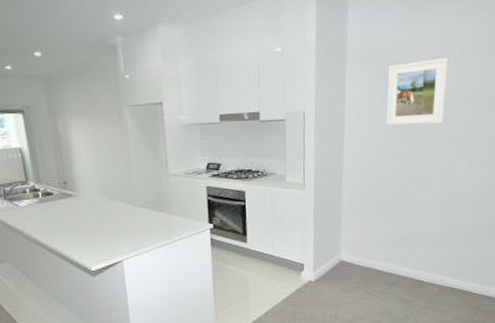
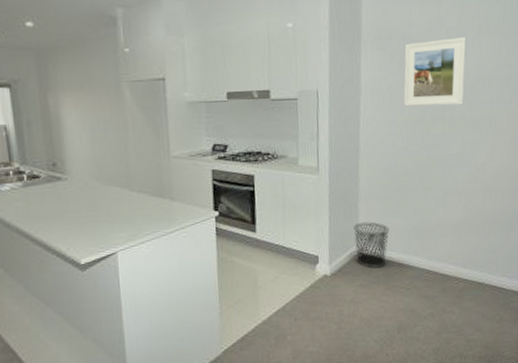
waste bin: none [336,233,370,275] -> present [353,222,389,268]

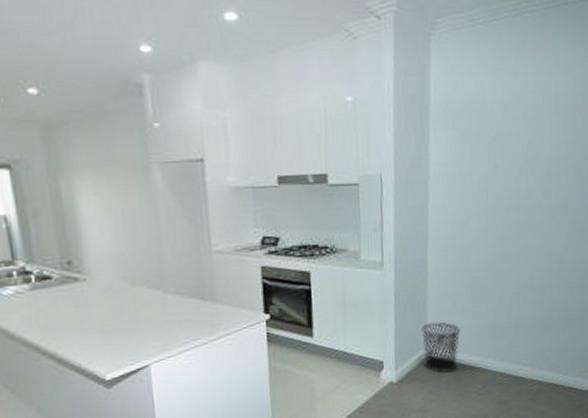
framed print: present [404,37,467,106] -> none [476,117,543,193]

